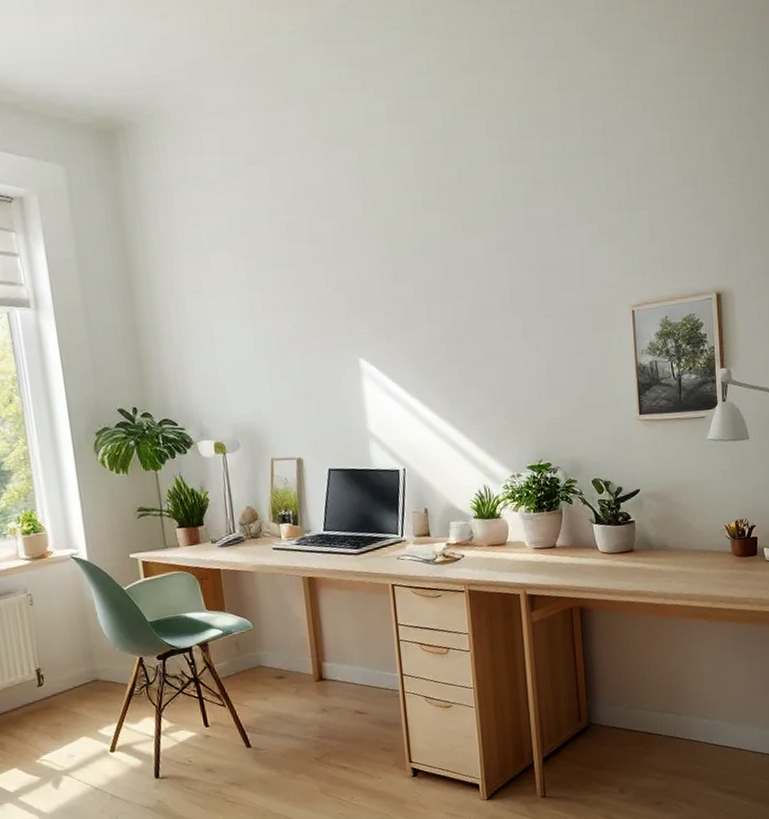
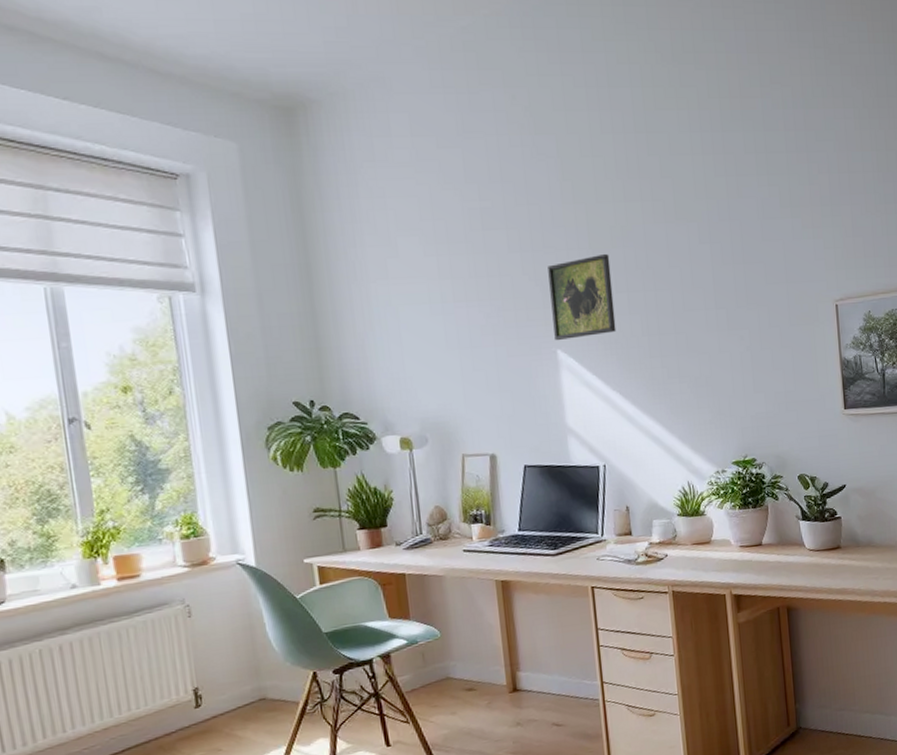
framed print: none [350,263,416,350] -> present [548,253,617,341]

